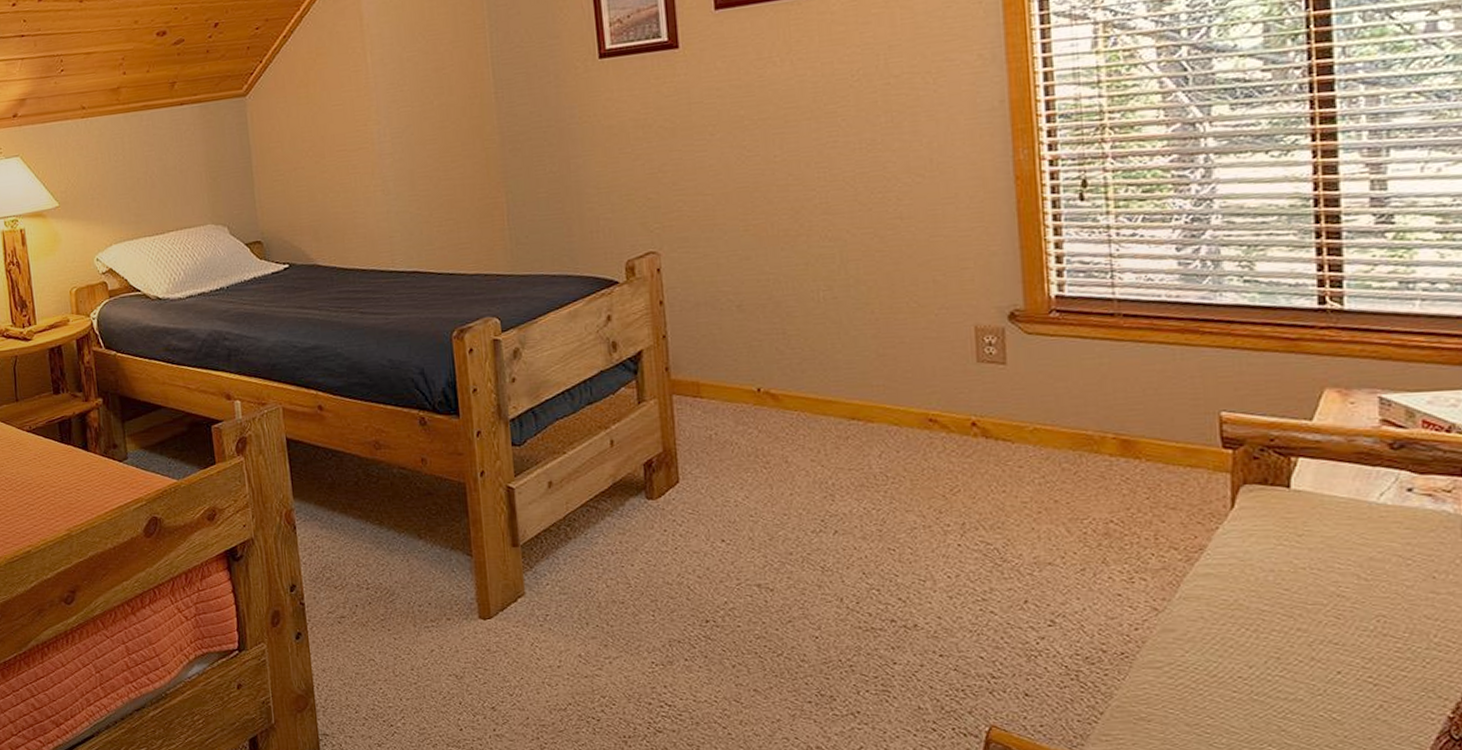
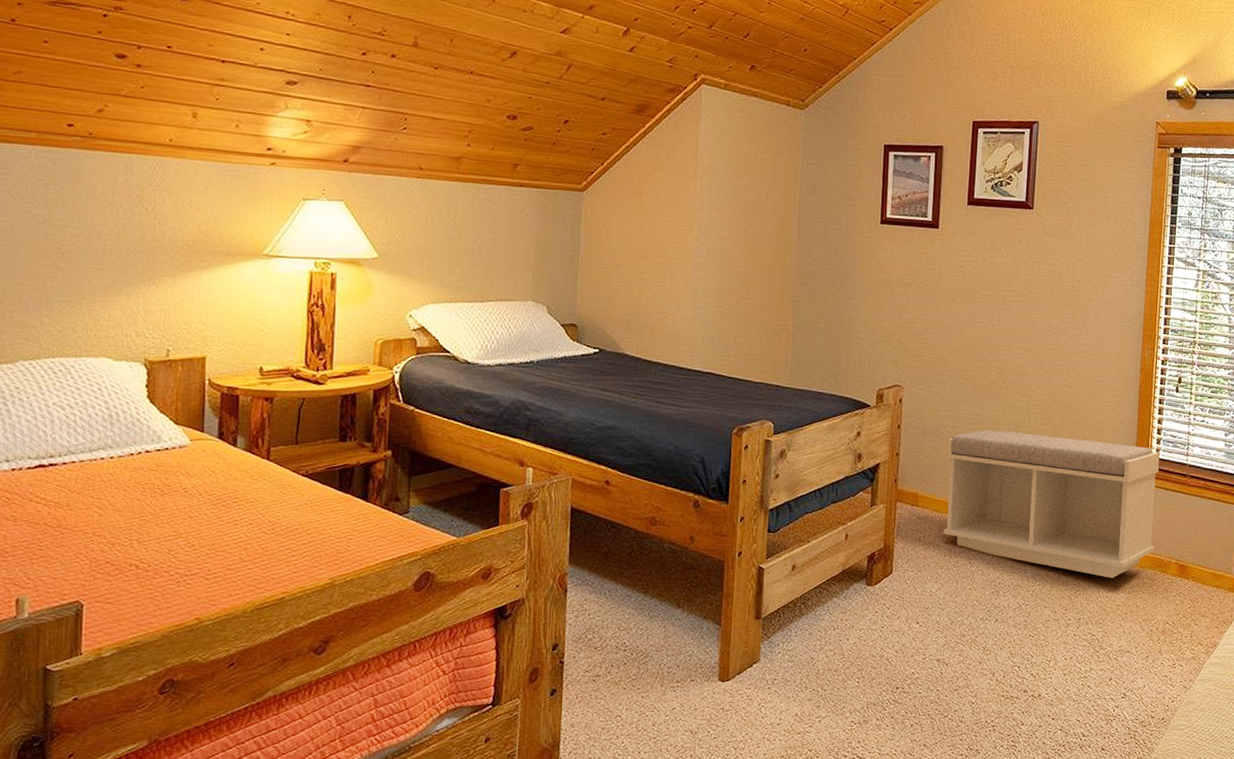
bench: none [732,283,1074,467] -> present [943,430,1160,579]

